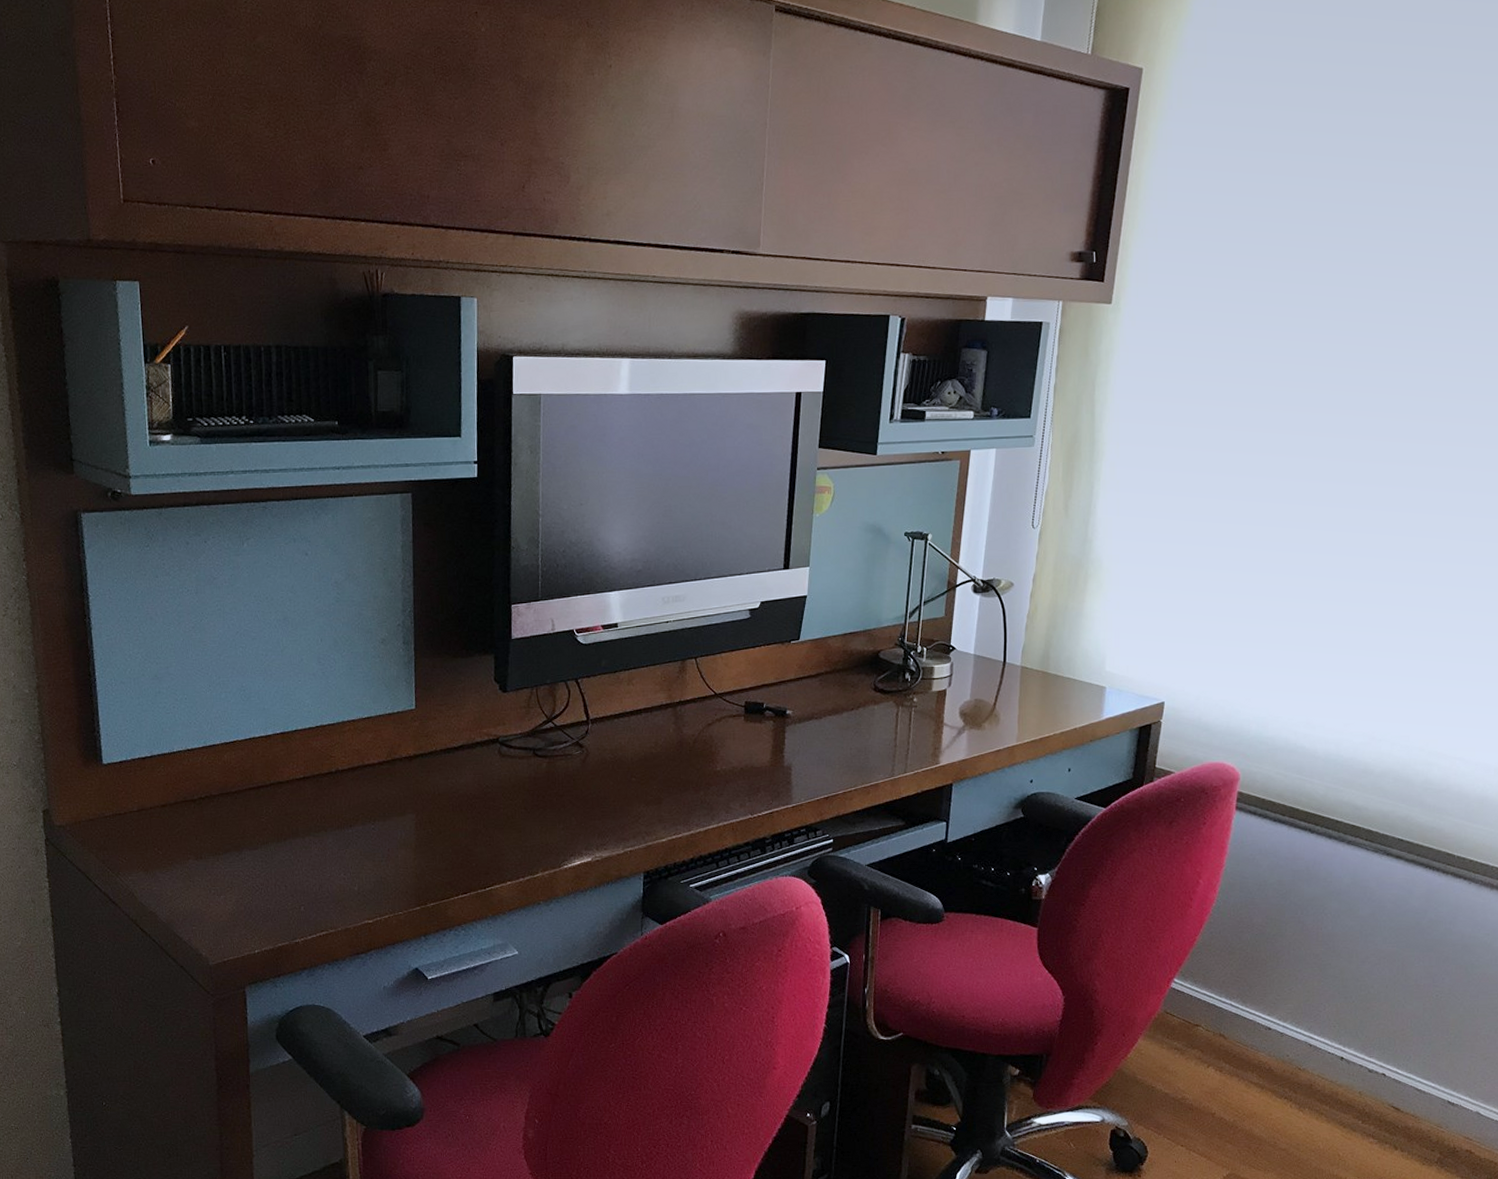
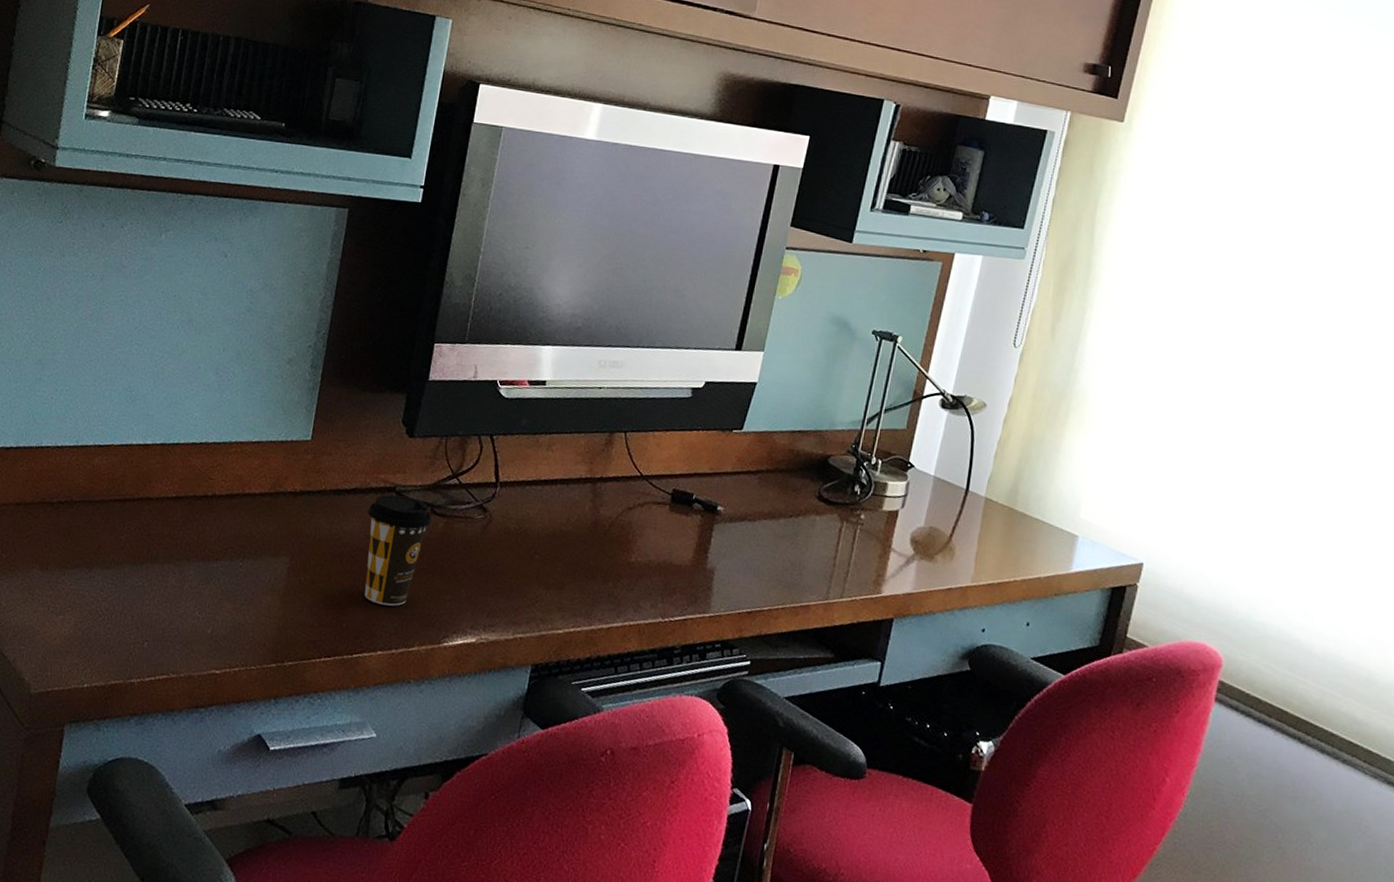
coffee cup: none [477,745,535,842] -> present [364,494,432,606]

